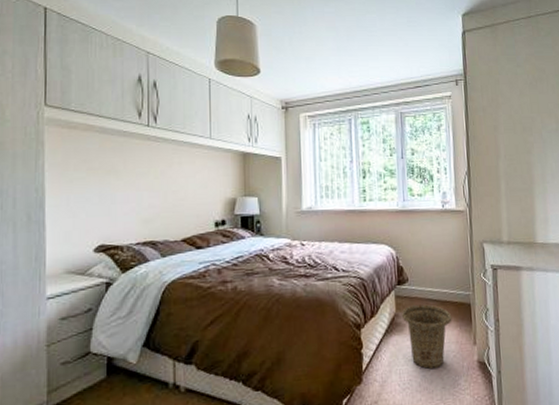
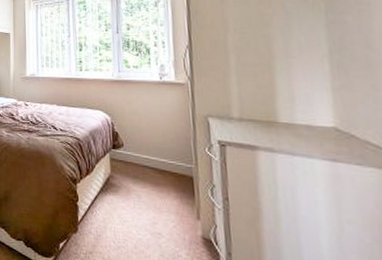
basket: present [401,304,452,370] -> none [116,169,172,235]

